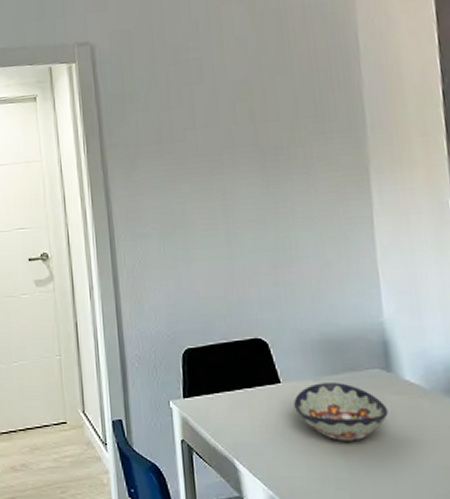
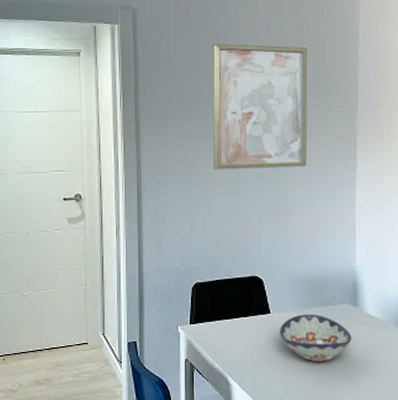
wall art: none [184,66,309,216] -> present [213,43,308,170]

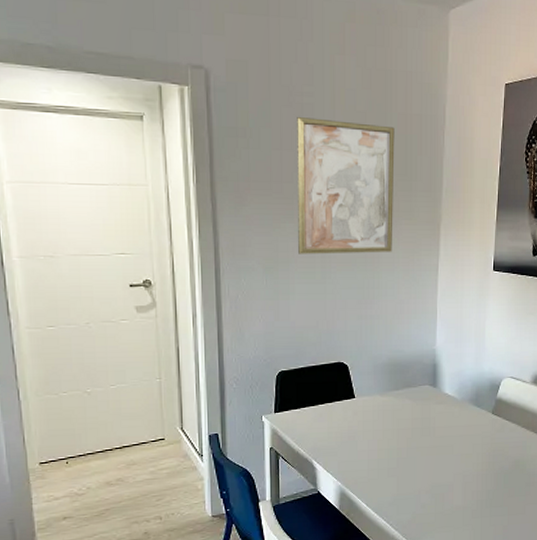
decorative bowl: present [280,314,352,362] -> none [364,396,431,441]

